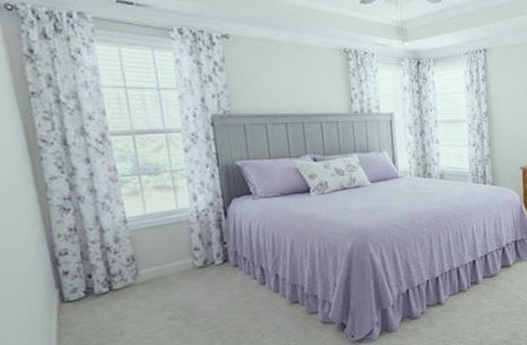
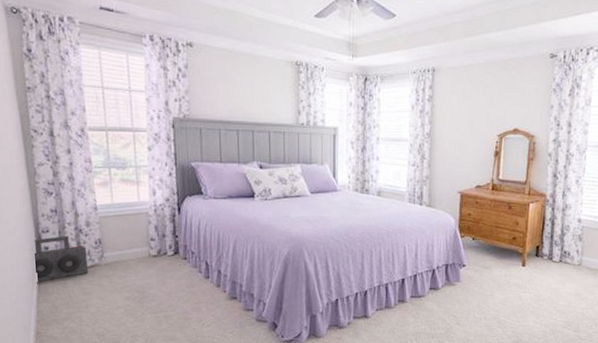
speaker: none [49,255,121,315] -> present [34,235,89,283]

